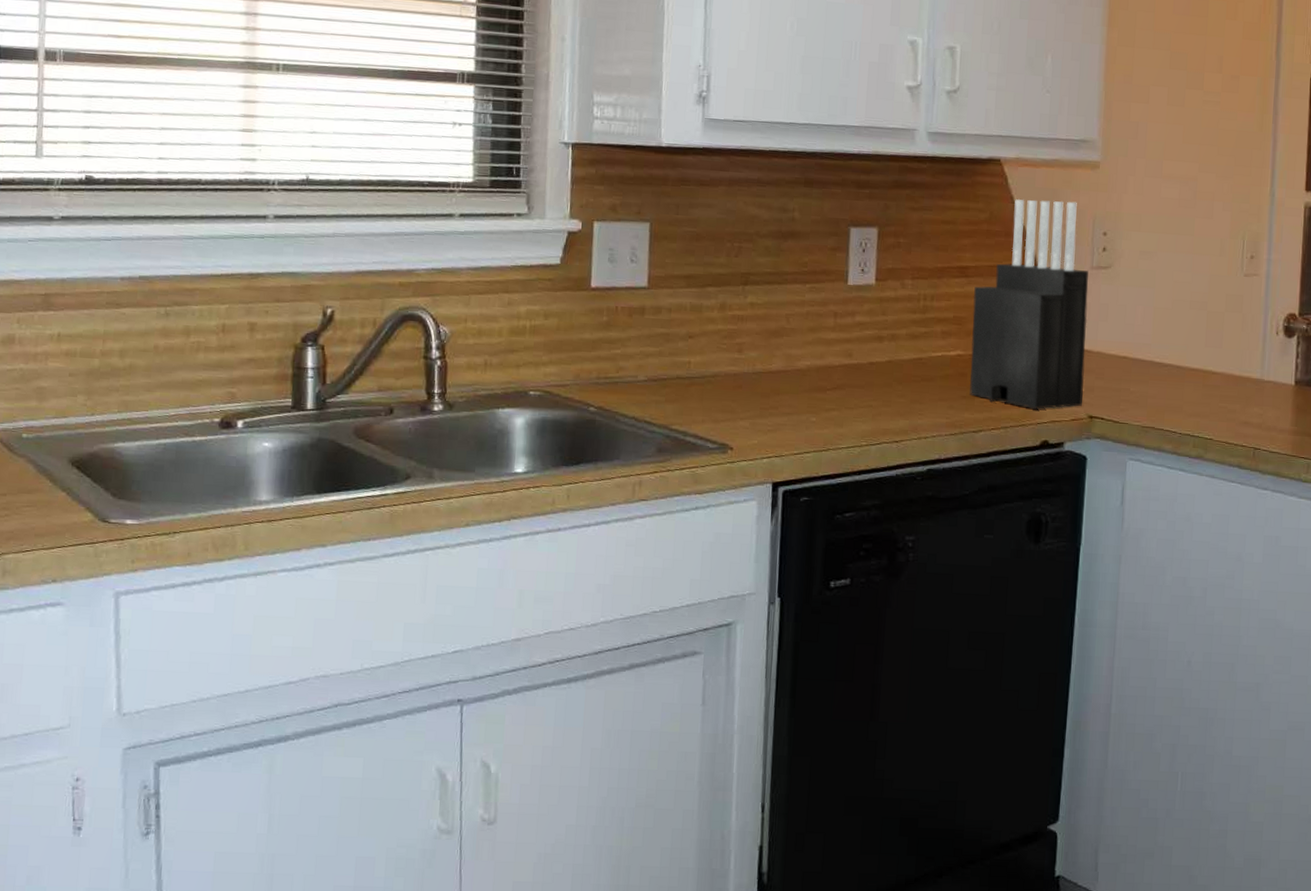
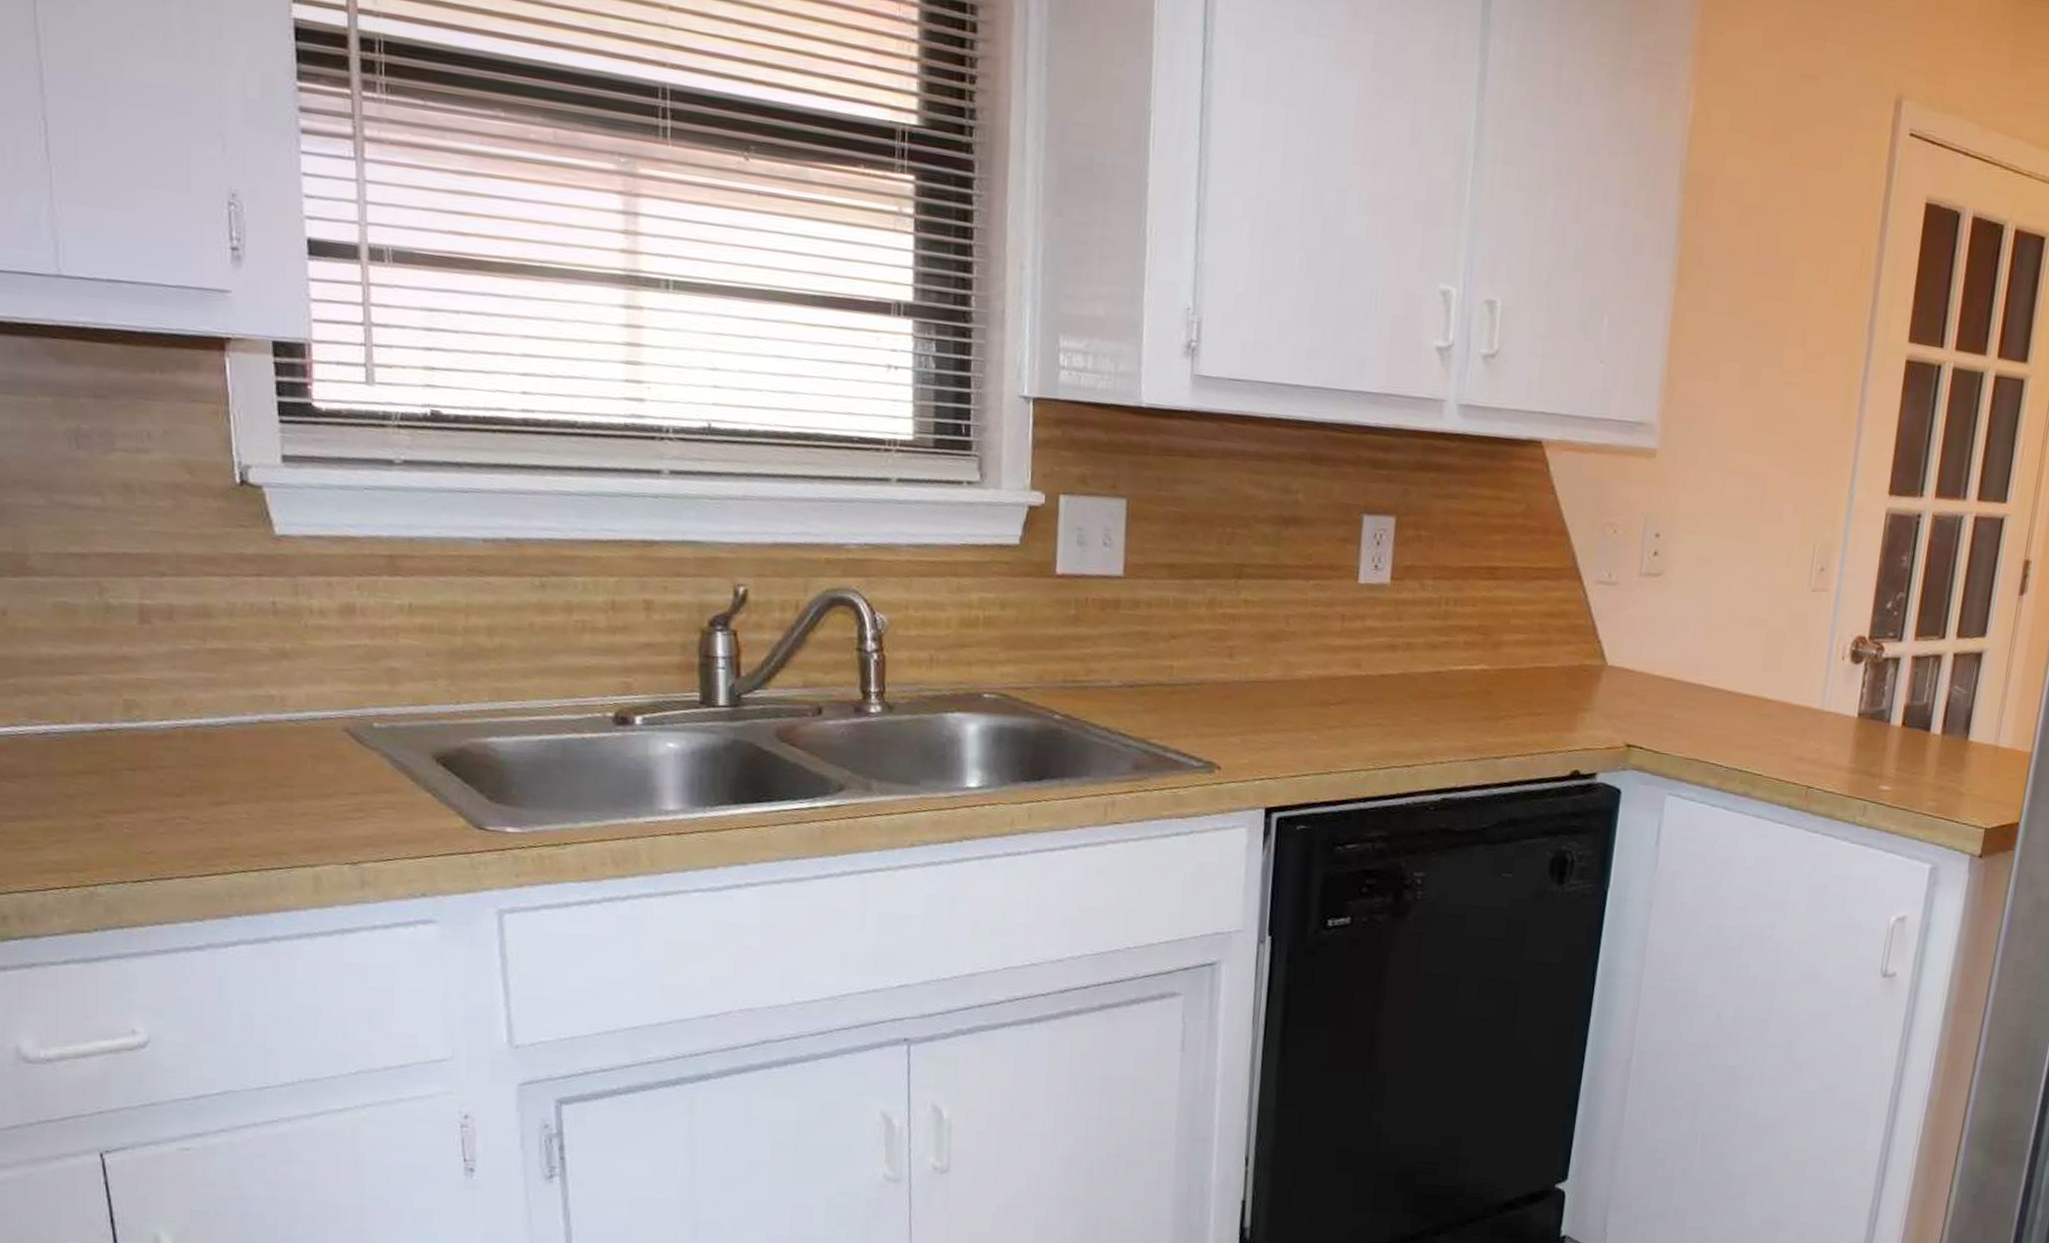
knife block: present [969,198,1088,409] -> none [1493,489,1636,735]

